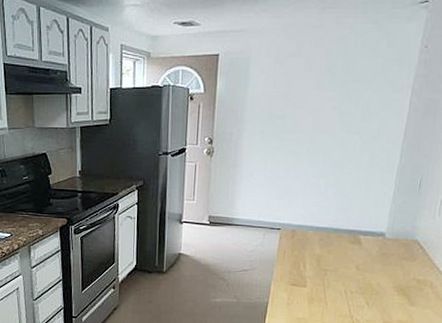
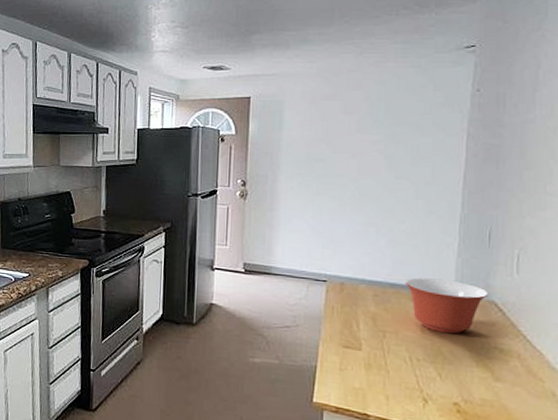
mixing bowl: none [346,223,413,269] -> present [404,277,488,334]

